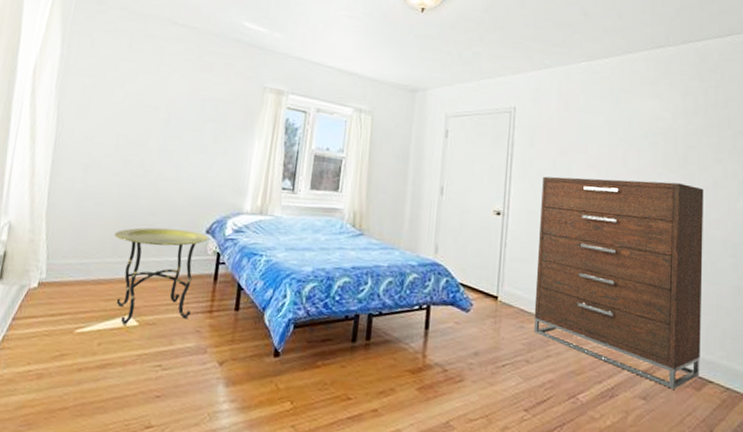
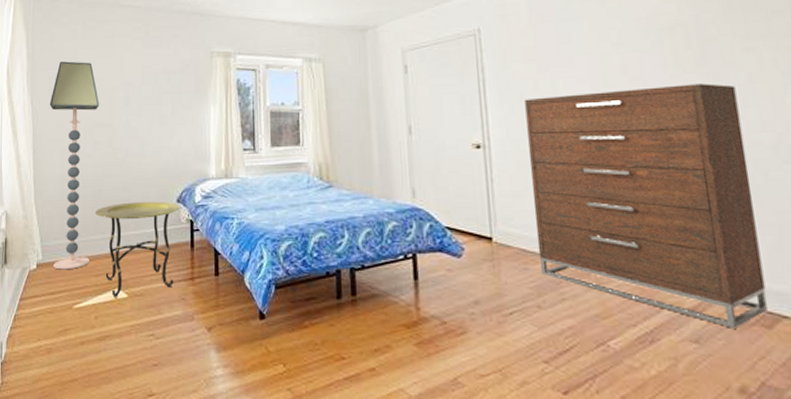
floor lamp: none [58,70,137,292] -> present [49,61,100,270]

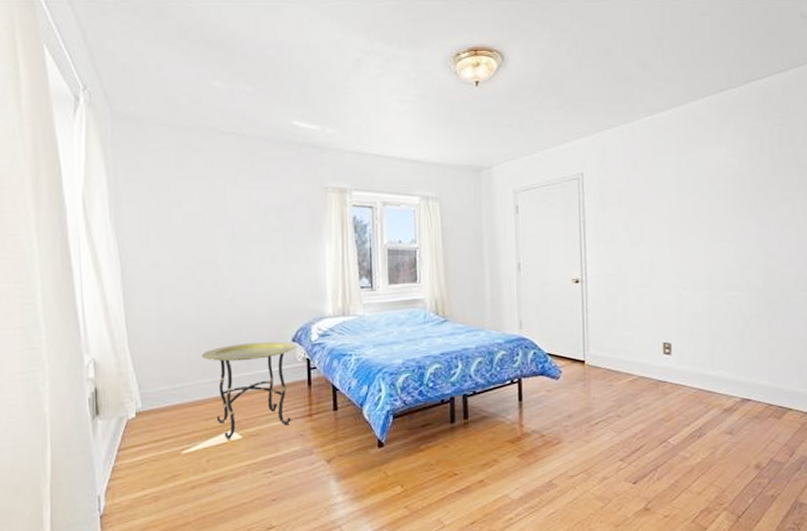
floor lamp: present [49,61,100,270] -> none [140,193,201,417]
dresser: present [524,83,769,328] -> none [617,227,780,421]

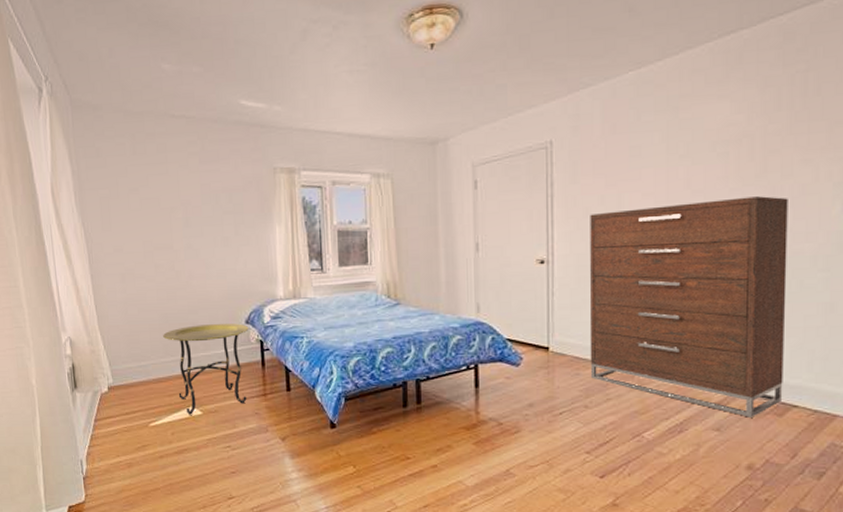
dresser: none [617,227,780,421] -> present [589,196,788,418]

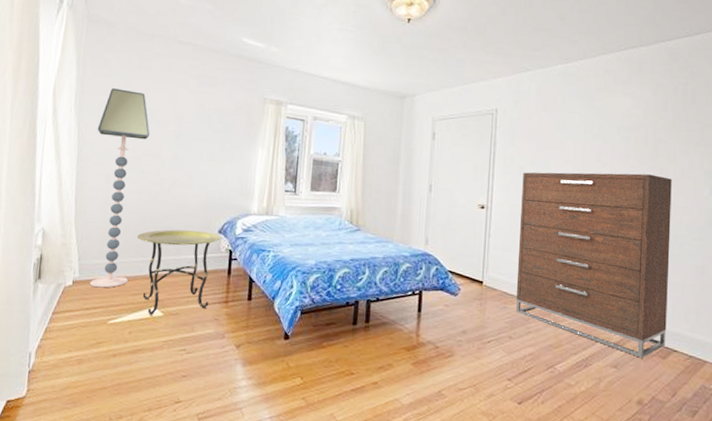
floor lamp: none [103,179,163,392] -> present [90,88,150,288]

